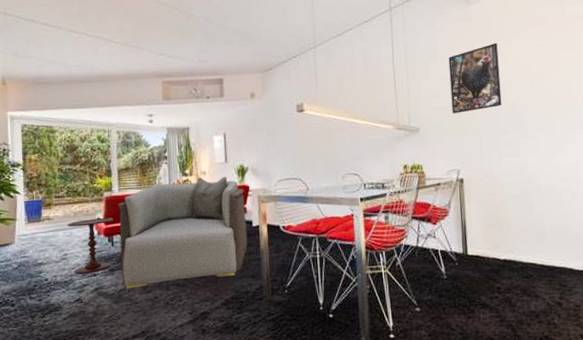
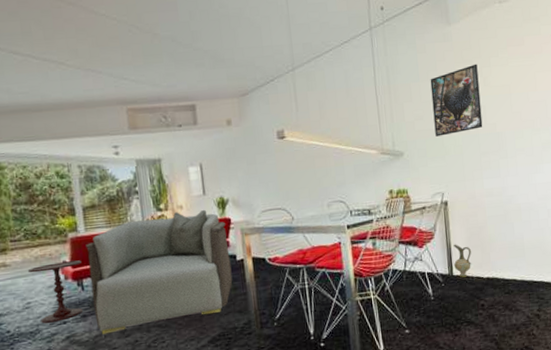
ceramic jug: none [469,222,487,258] -> present [454,244,471,278]

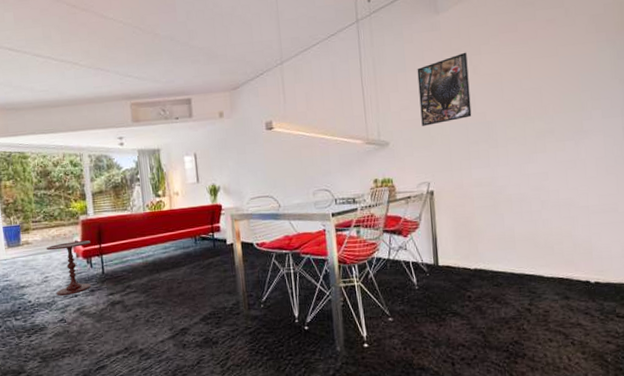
armchair: present [86,209,233,335] -> none [94,196,223,308]
ceramic jug: present [454,244,471,278] -> none [439,234,458,268]

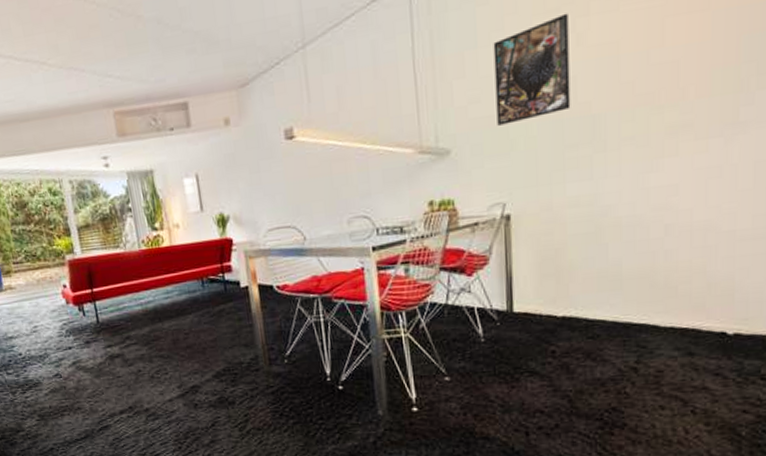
side table: present [46,240,91,296] -> none [31,284,86,348]

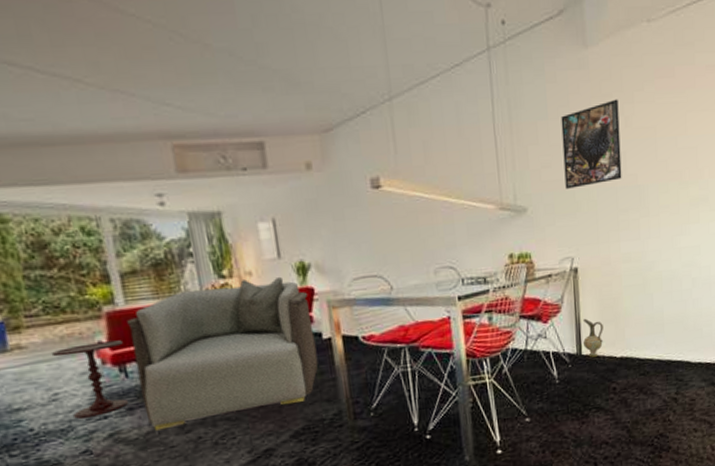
side table: none [31,284,86,348] -> present [50,340,128,419]
armchair: none [83,228,237,362] -> present [127,276,319,431]
ceramic jug: none [516,271,541,316] -> present [583,318,603,358]

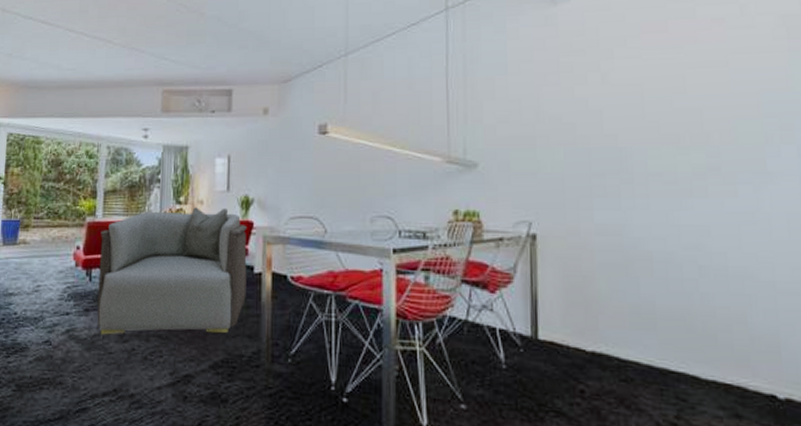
side table: present [50,340,128,419] -> none [43,247,94,312]
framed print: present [561,99,622,189] -> none [522,54,597,146]
ceramic jug: present [583,318,603,358] -> none [541,295,568,345]

